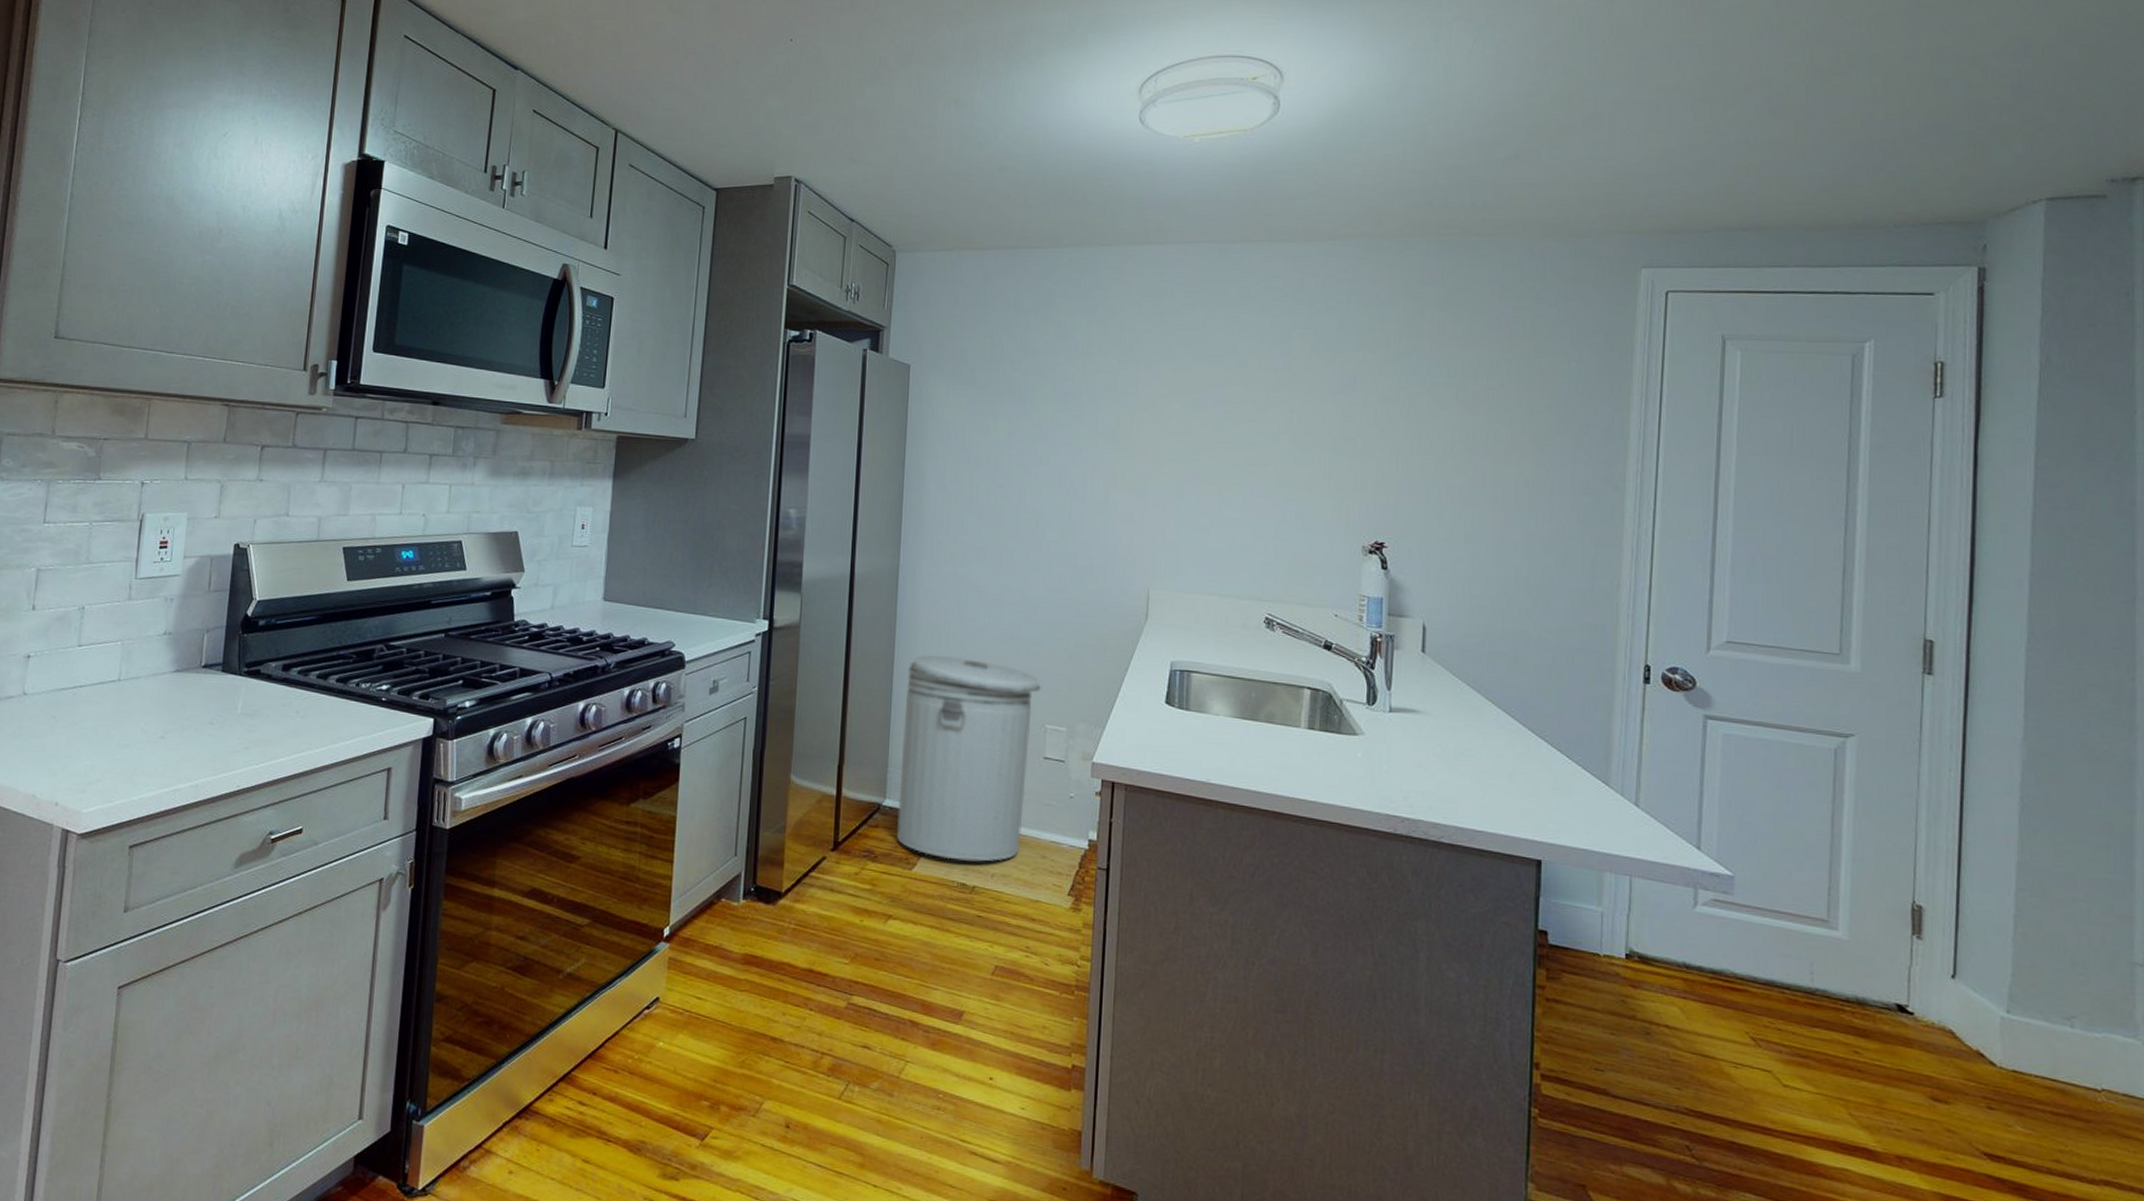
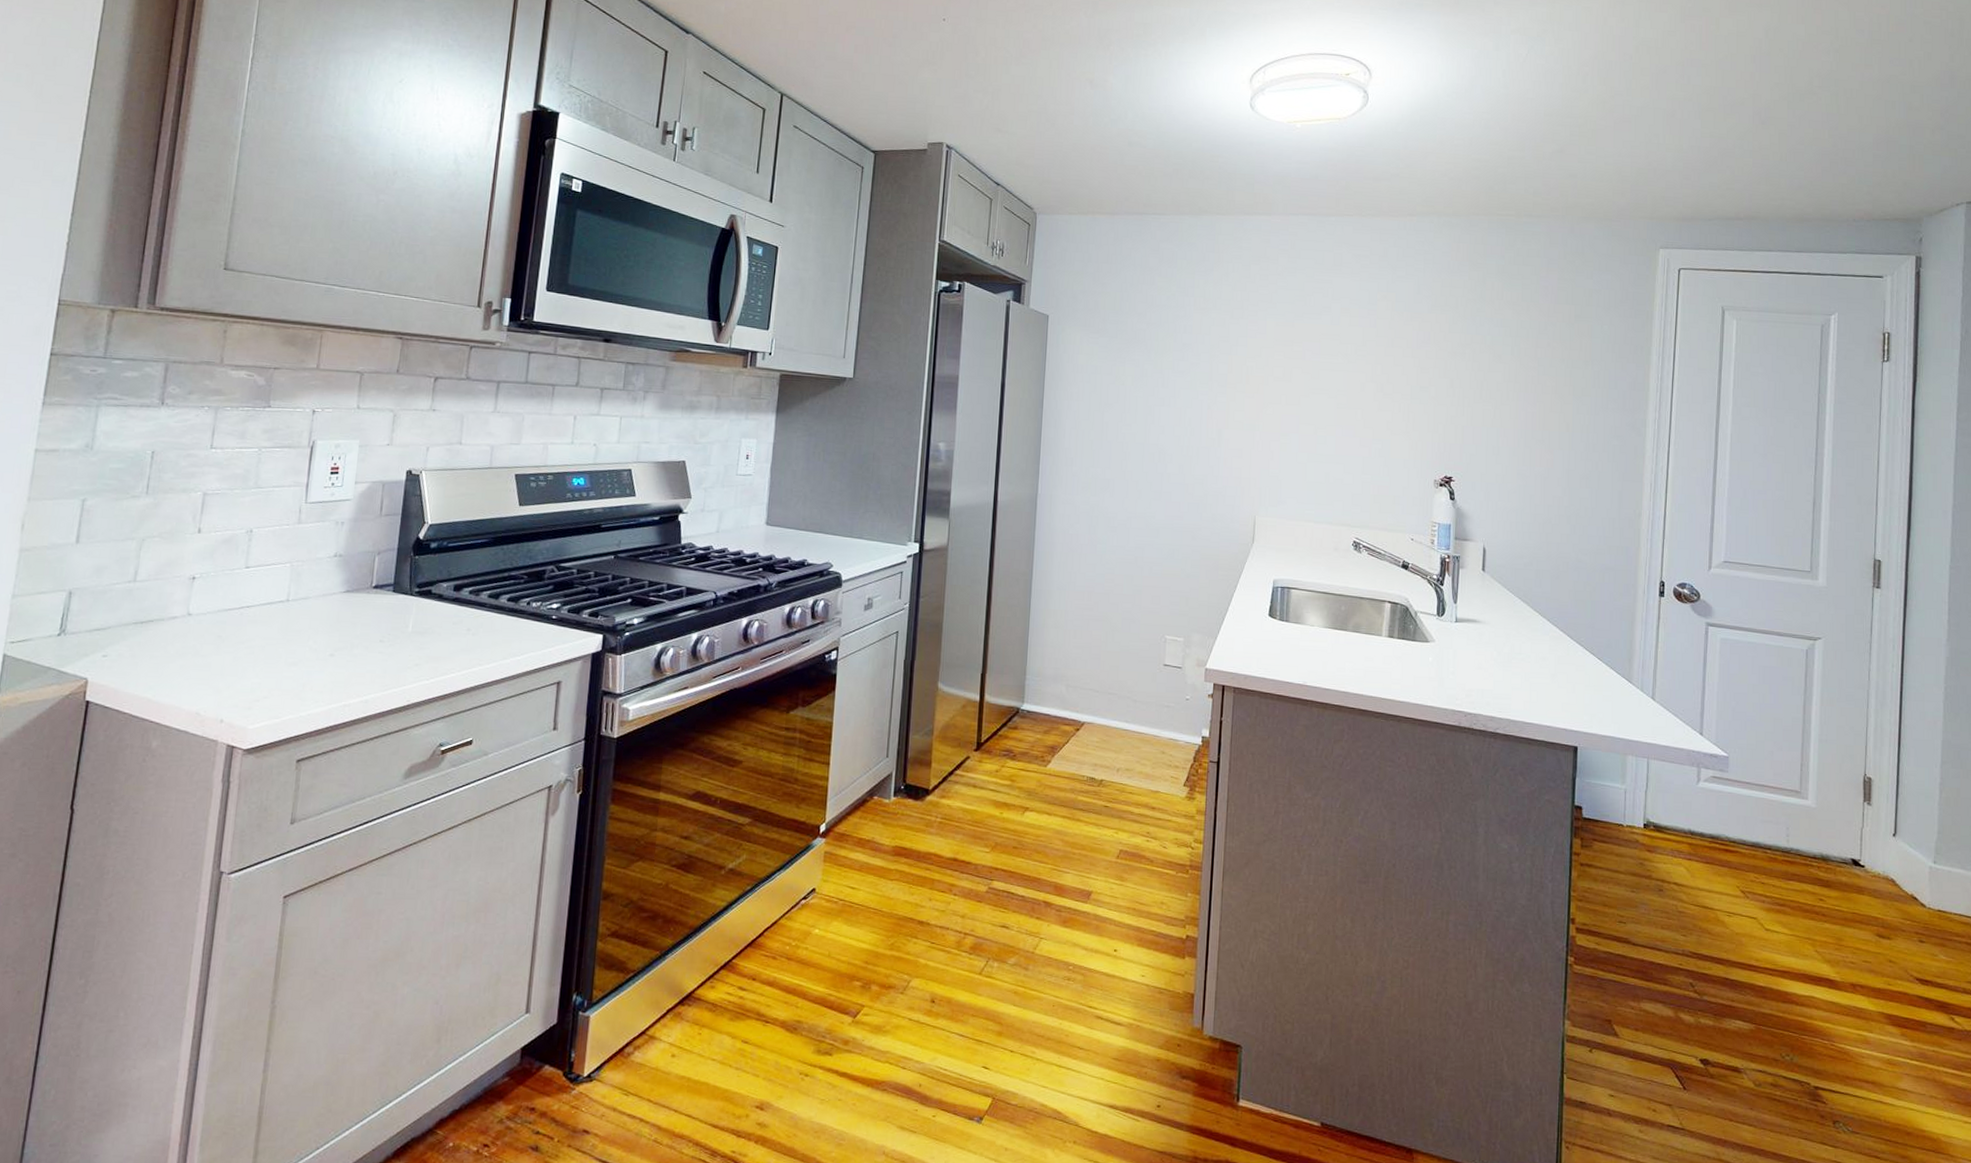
can: present [896,654,1041,862] -> none [1033,573,1162,758]

